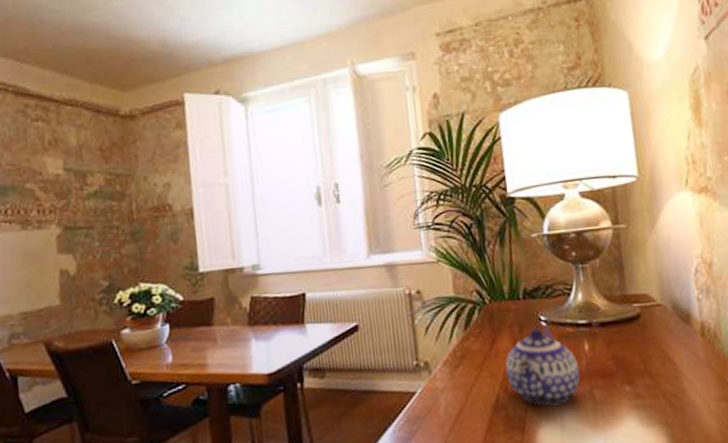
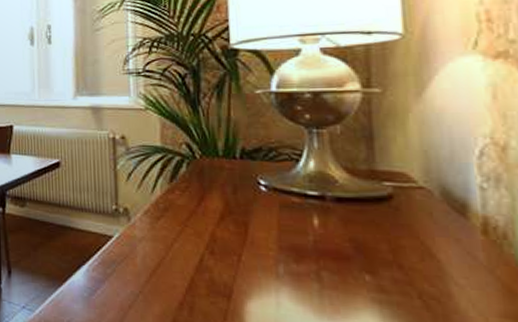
teapot: present [505,327,580,406] -> none [213,192,304,279]

